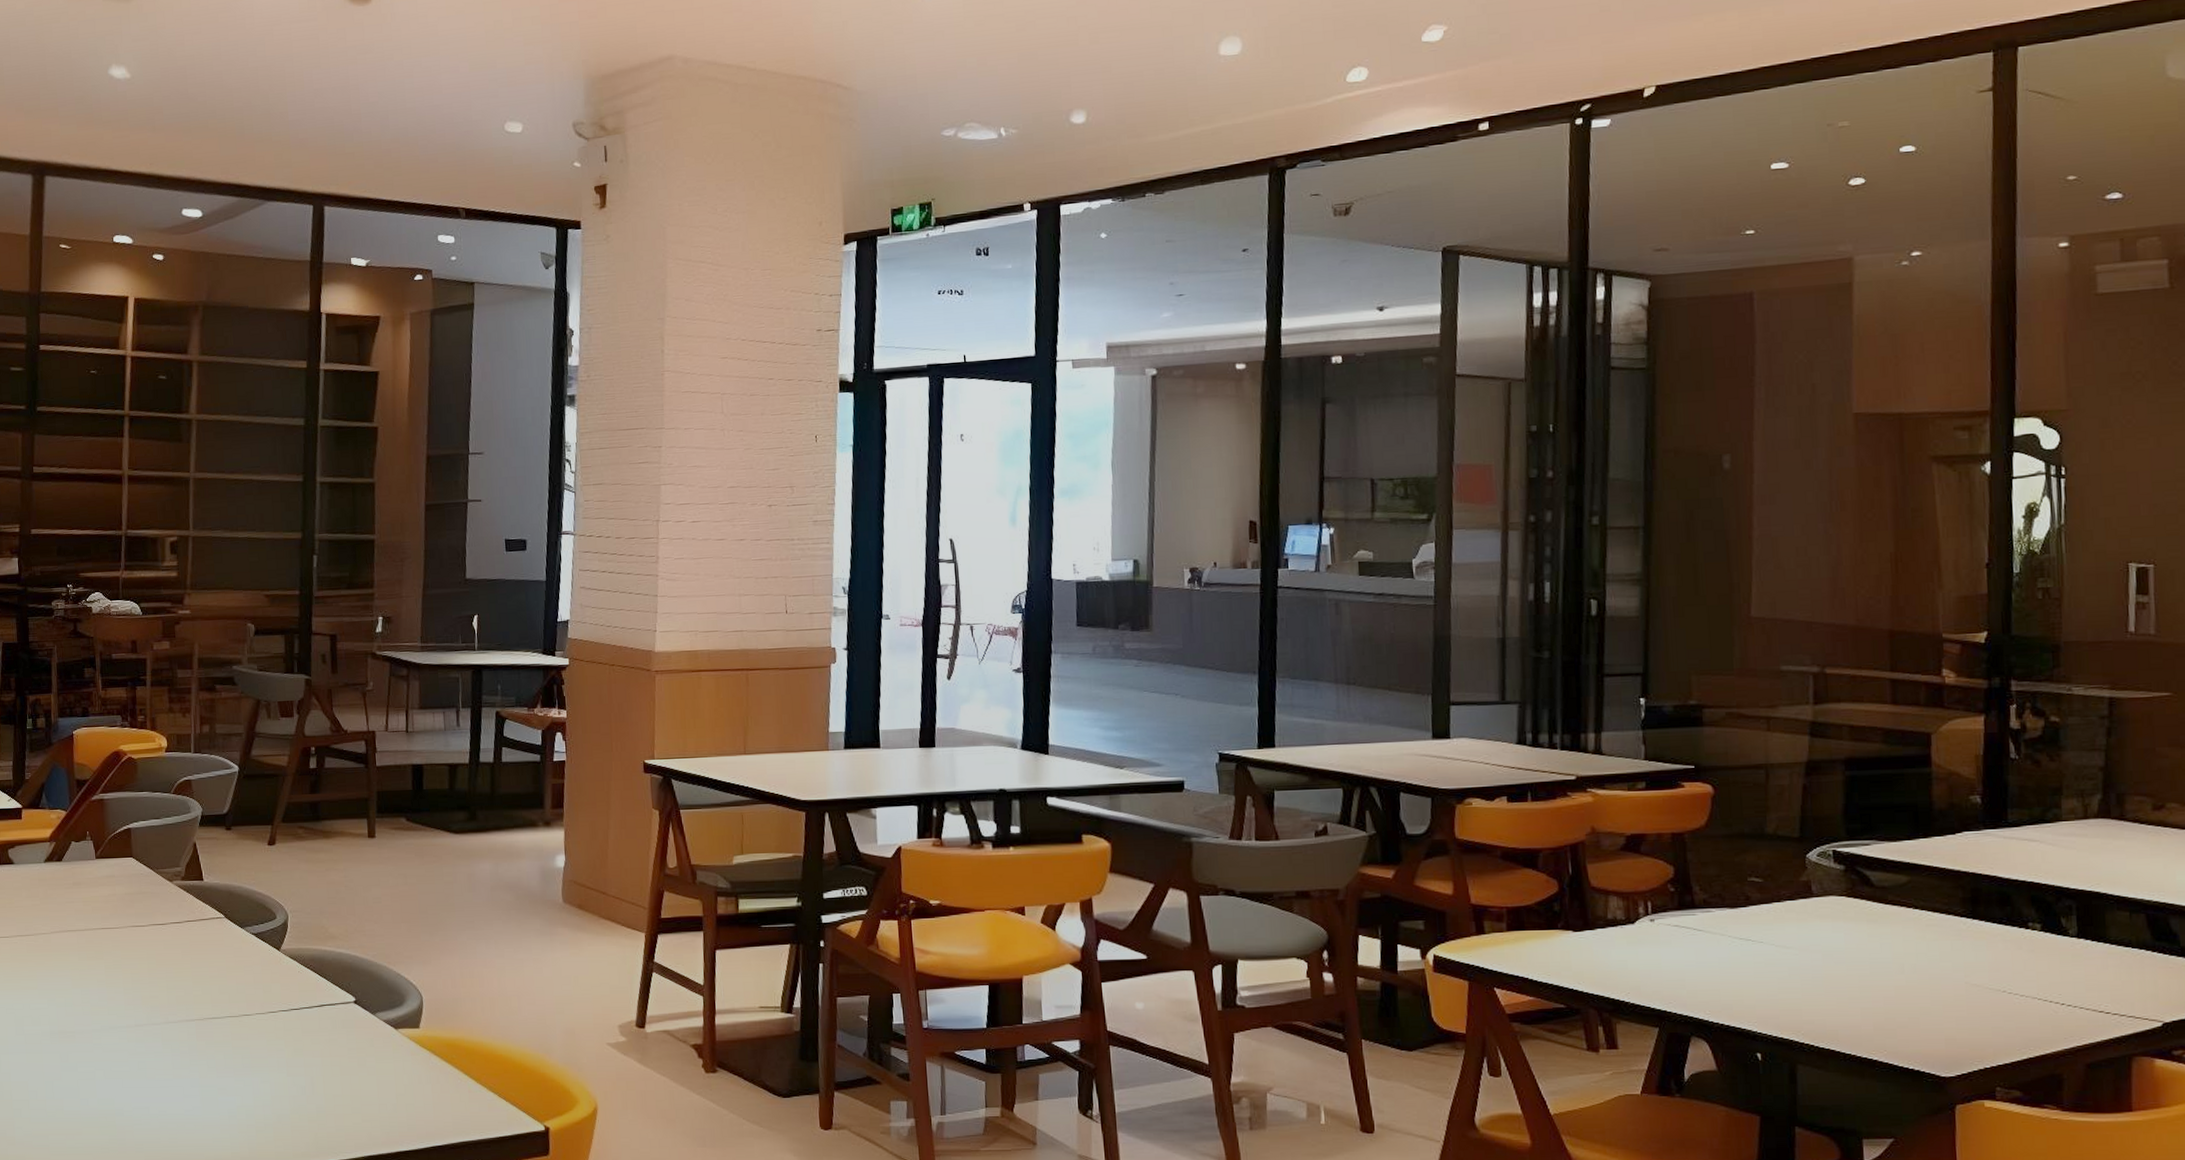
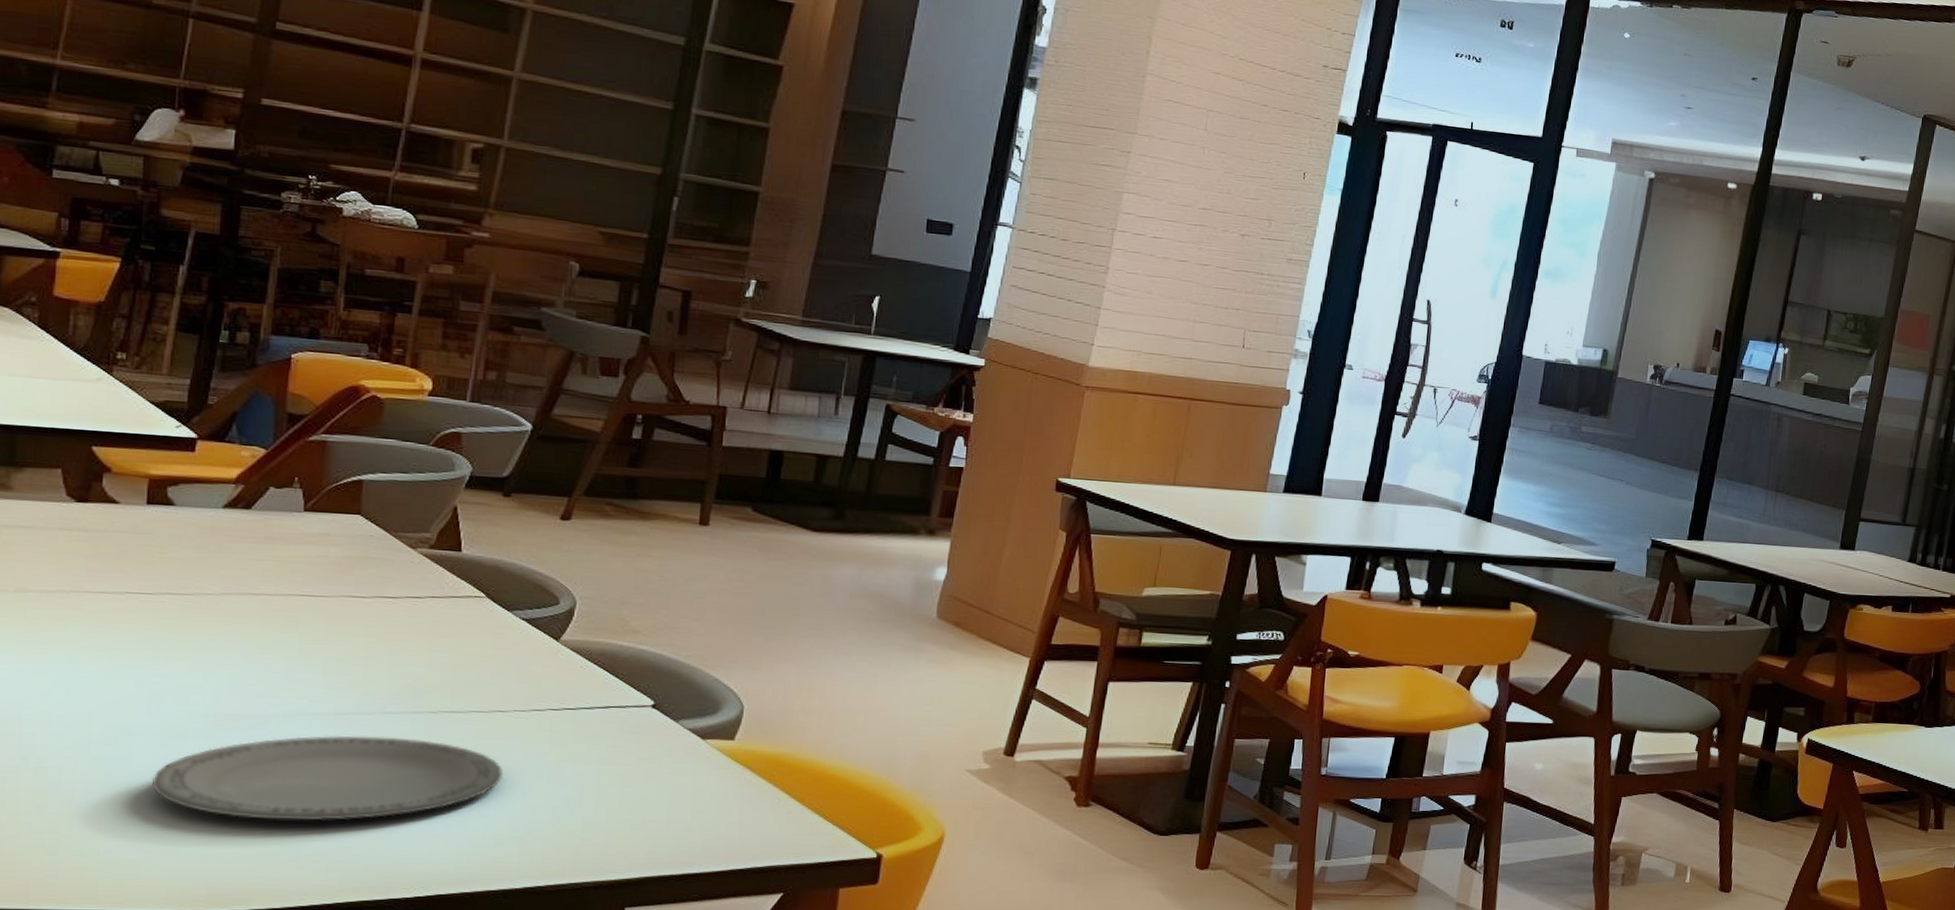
plate: none [25,1043,256,1118] -> present [152,735,504,821]

